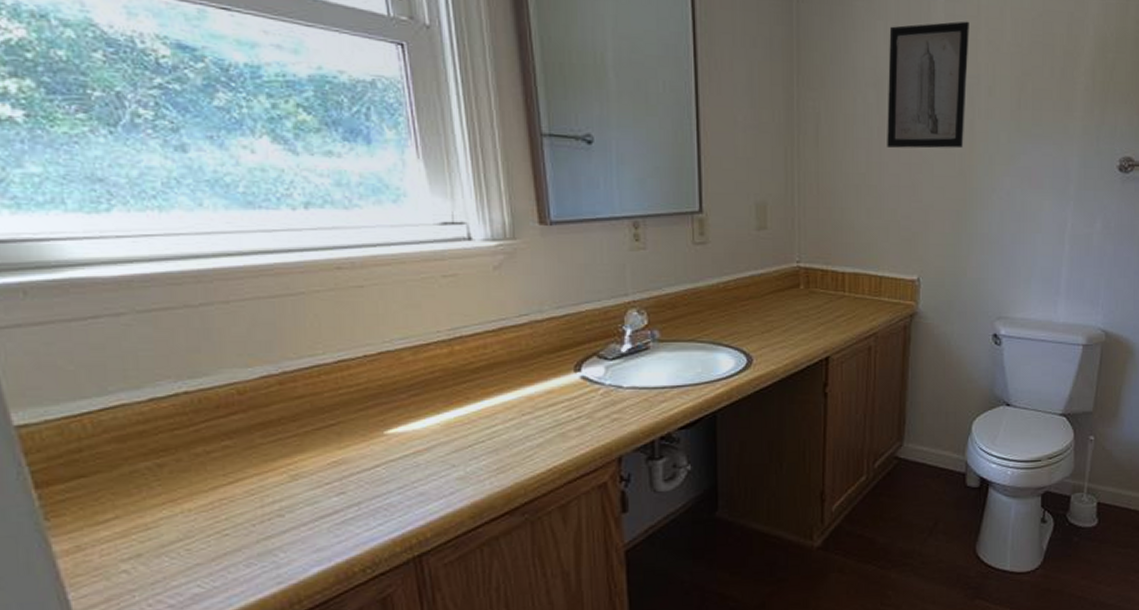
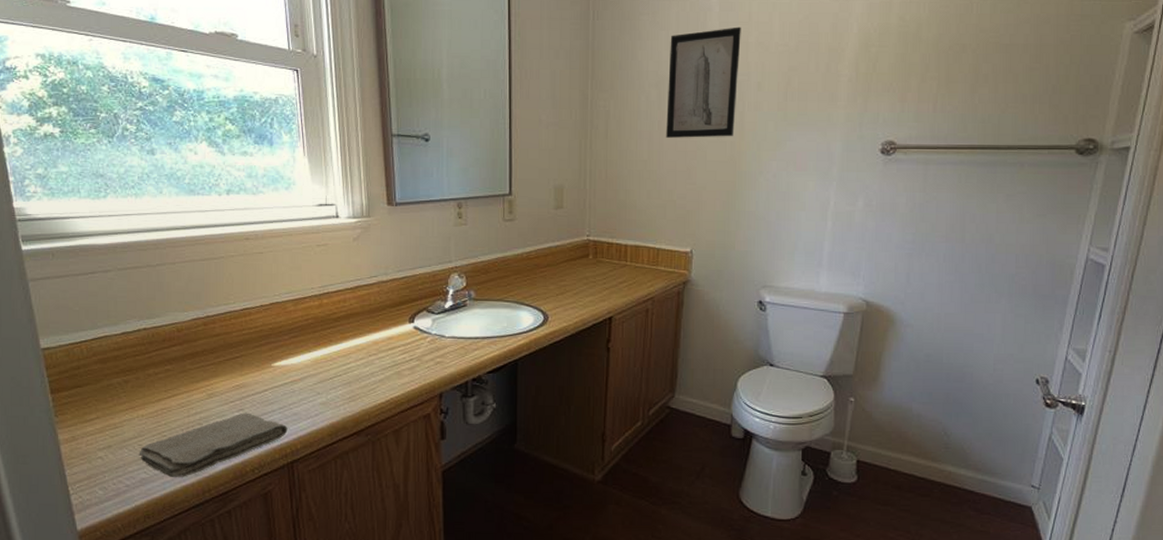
washcloth: none [187,496,412,589] -> present [139,412,288,477]

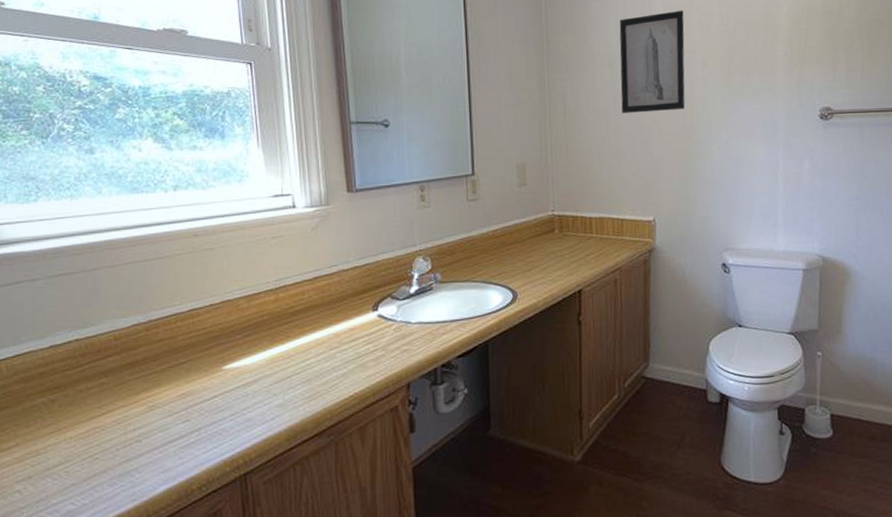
washcloth: present [139,412,288,477] -> none [65,423,240,506]

